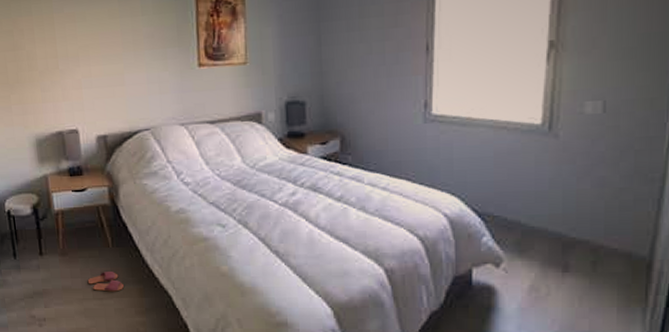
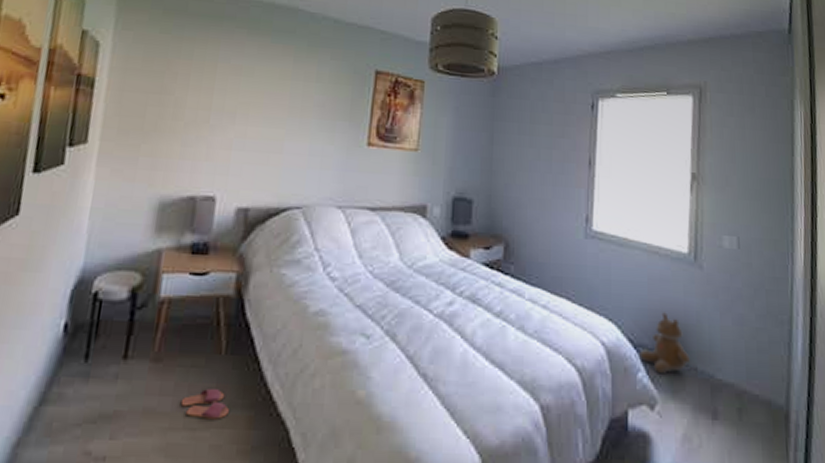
stuffed bear: none [484,182,540,236] -> present [639,312,690,373]

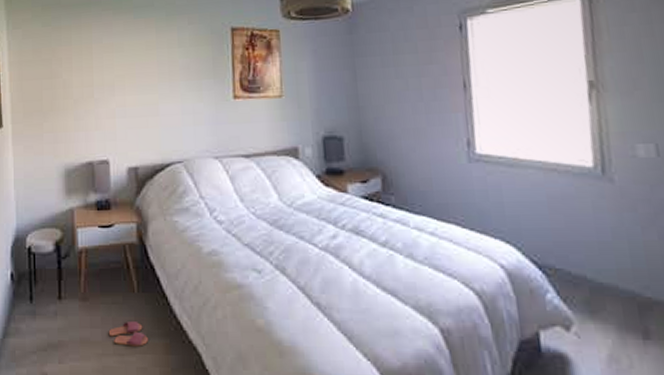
stuffed bear: present [639,312,690,373] -> none [546,231,609,293]

